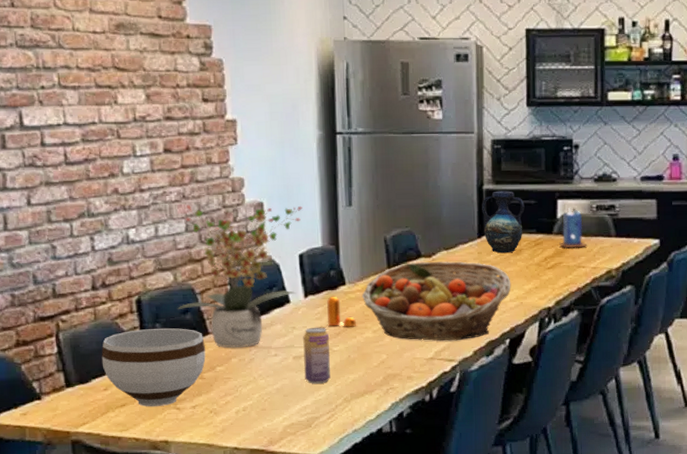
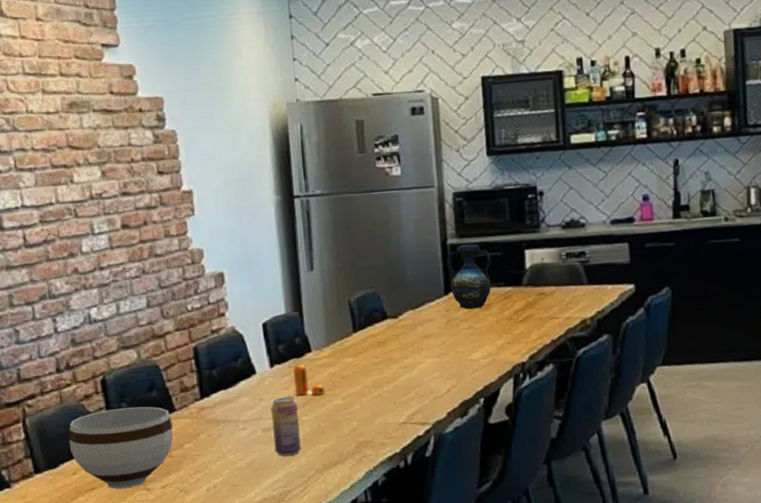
potted plant: present [178,205,302,348] -> none [143,274,264,424]
fruit basket: present [361,261,511,341] -> none [328,320,483,405]
candle: present [558,208,588,248] -> none [529,257,559,299]

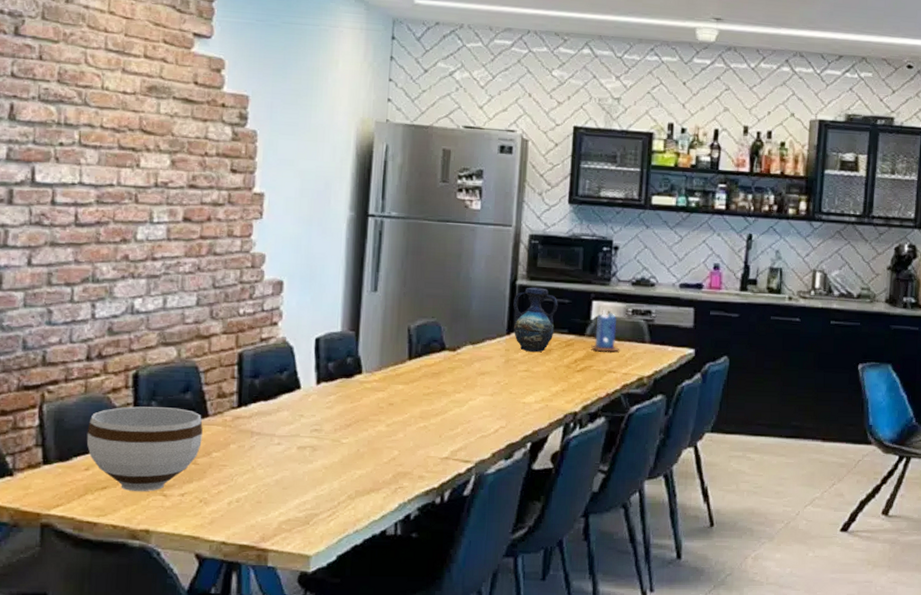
pop: present [271,397,301,456] -> none [308,416,339,478]
pepper shaker: present [293,363,326,396] -> none [339,384,370,419]
candle: none [529,257,559,299] -> present [590,310,620,352]

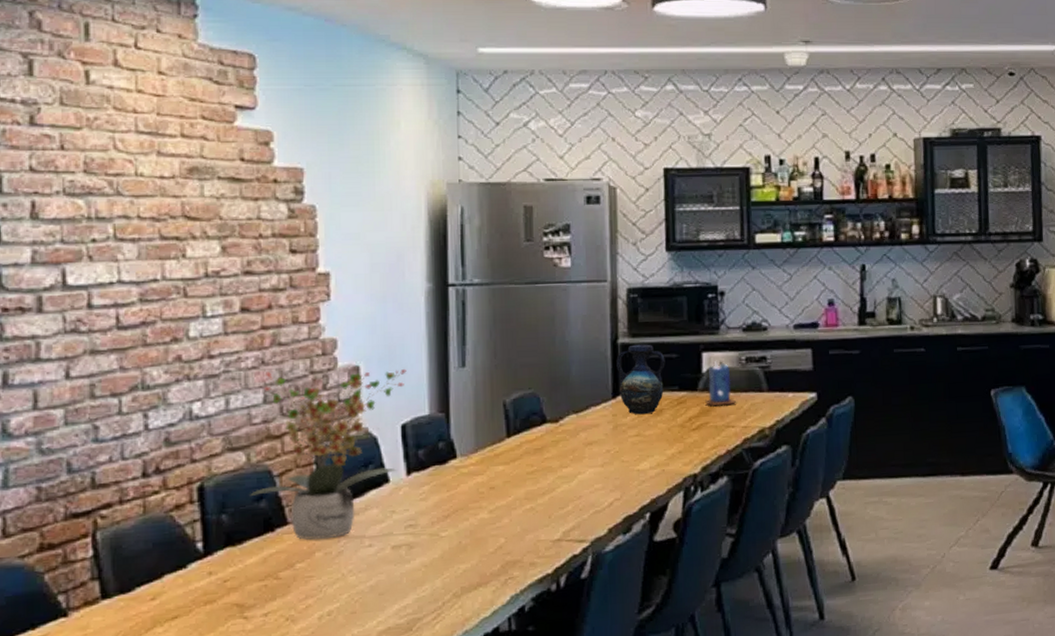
bowl: present [86,406,203,492] -> none [149,518,283,618]
potted plant: none [177,277,325,434] -> present [250,369,407,540]

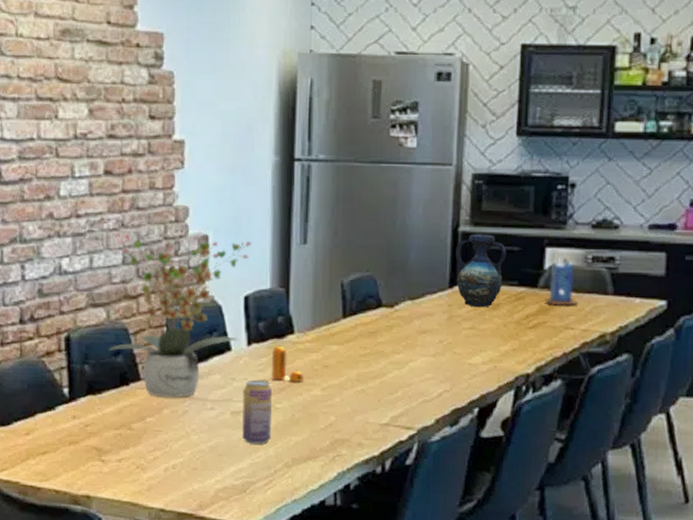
pop: none [404,509,437,578] -> present [242,380,273,444]
pepper shaker: none [434,471,470,508] -> present [272,345,304,382]

